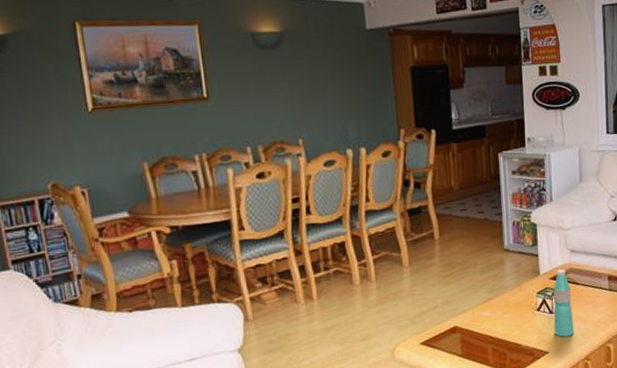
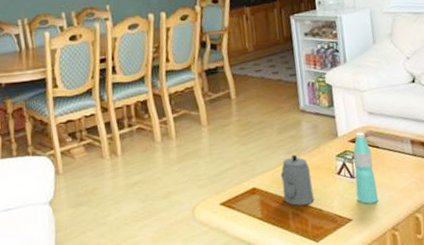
teapot: none [481,293,514,342] -> present [280,154,314,206]

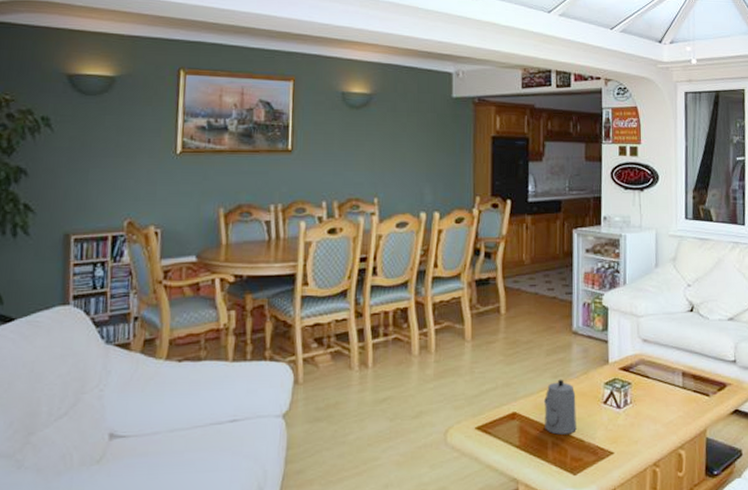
water bottle: present [353,132,379,204] -> none [621,359,644,437]

